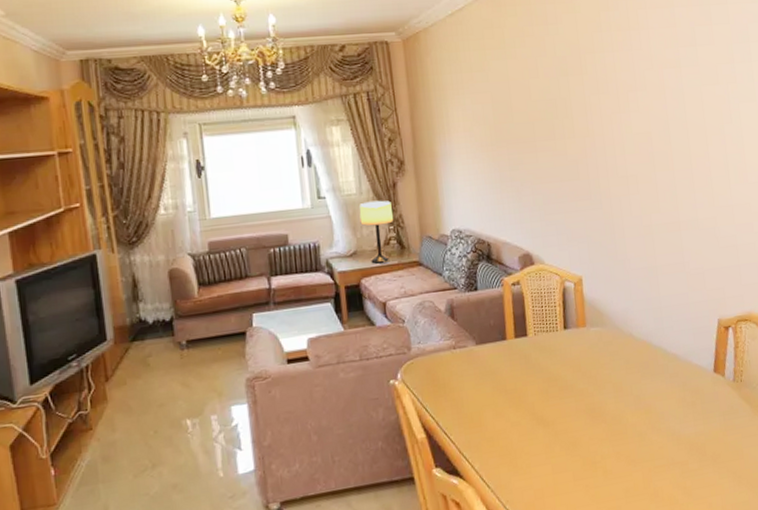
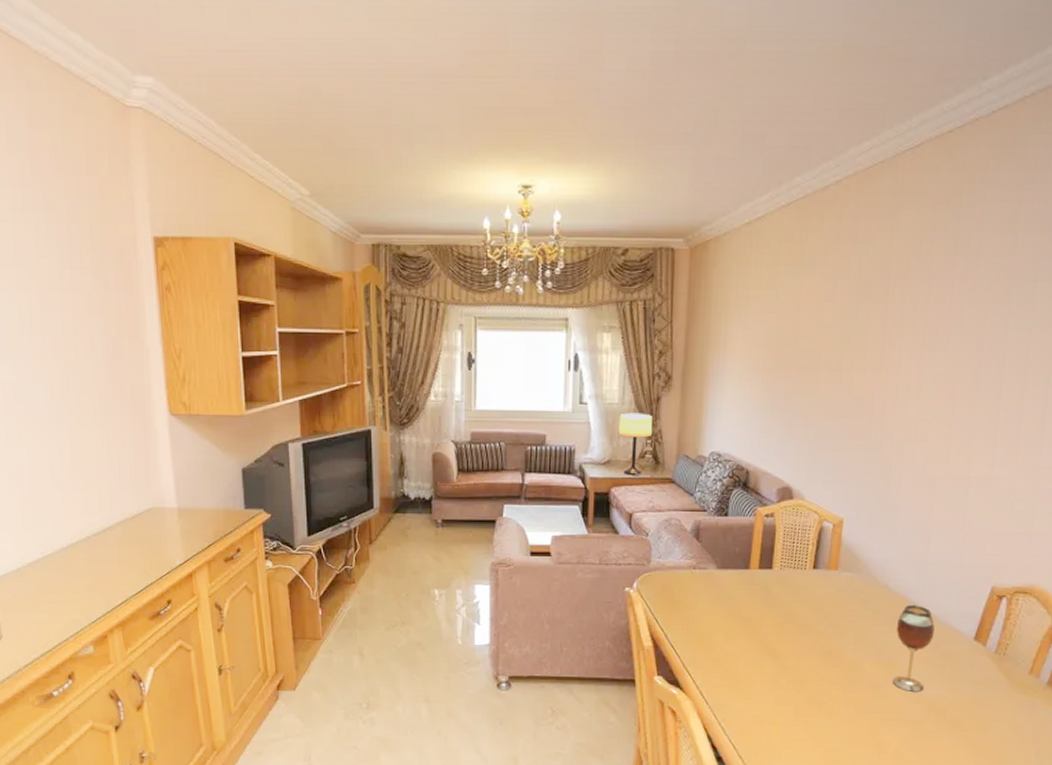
wineglass: none [646,348,681,434] -> present [892,605,935,692]

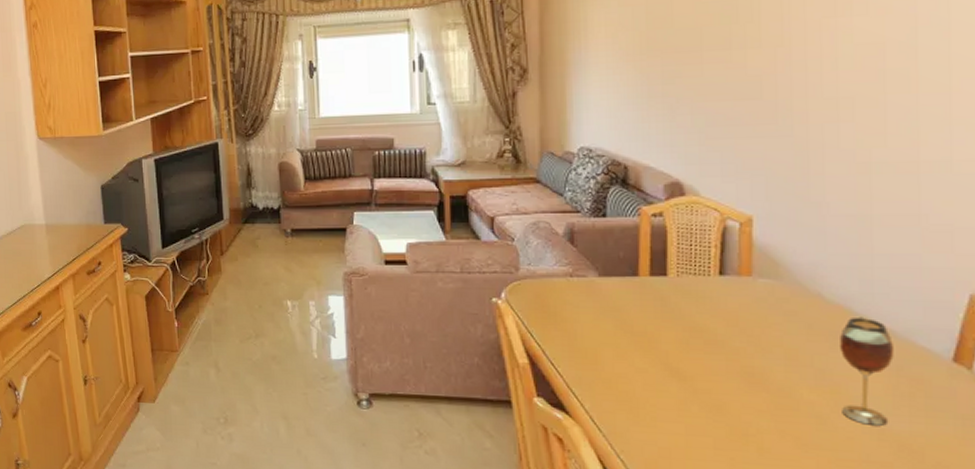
table lamp: present [618,412,653,476] -> none [471,110,511,177]

